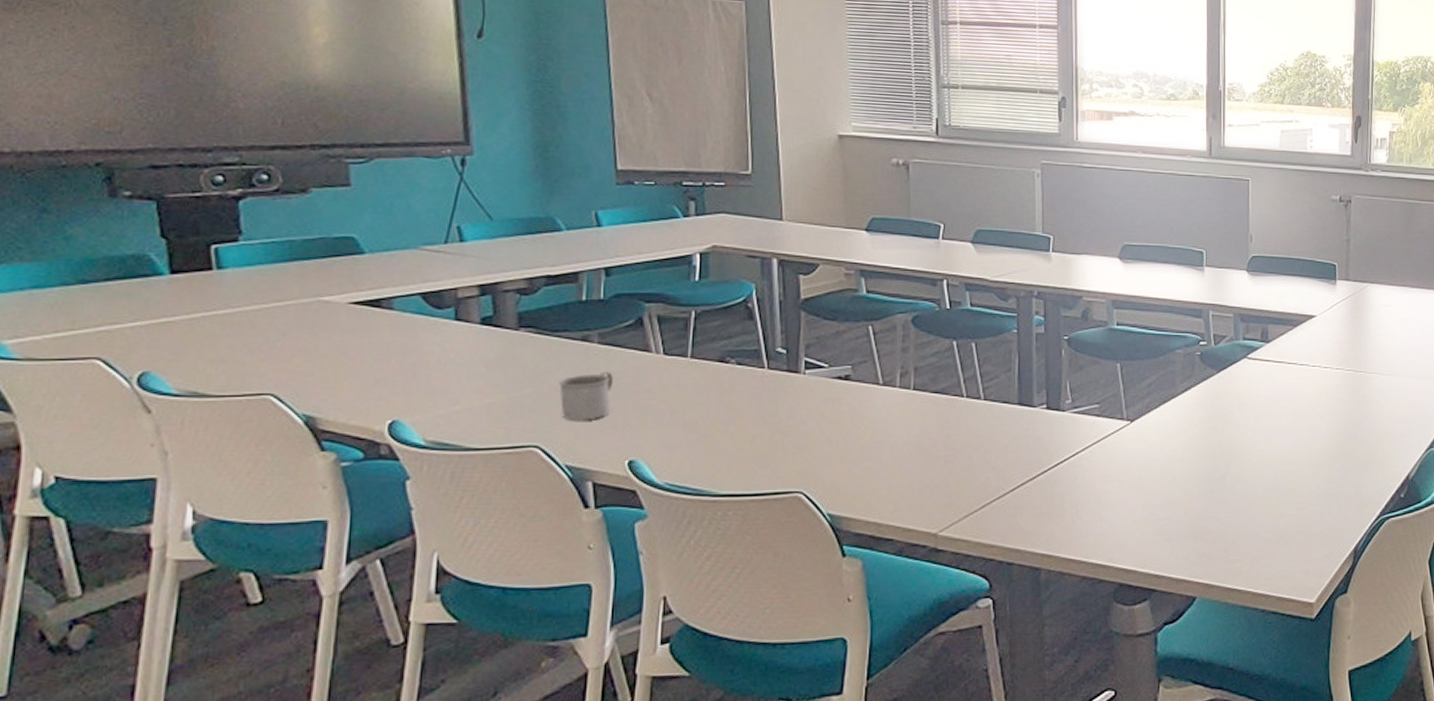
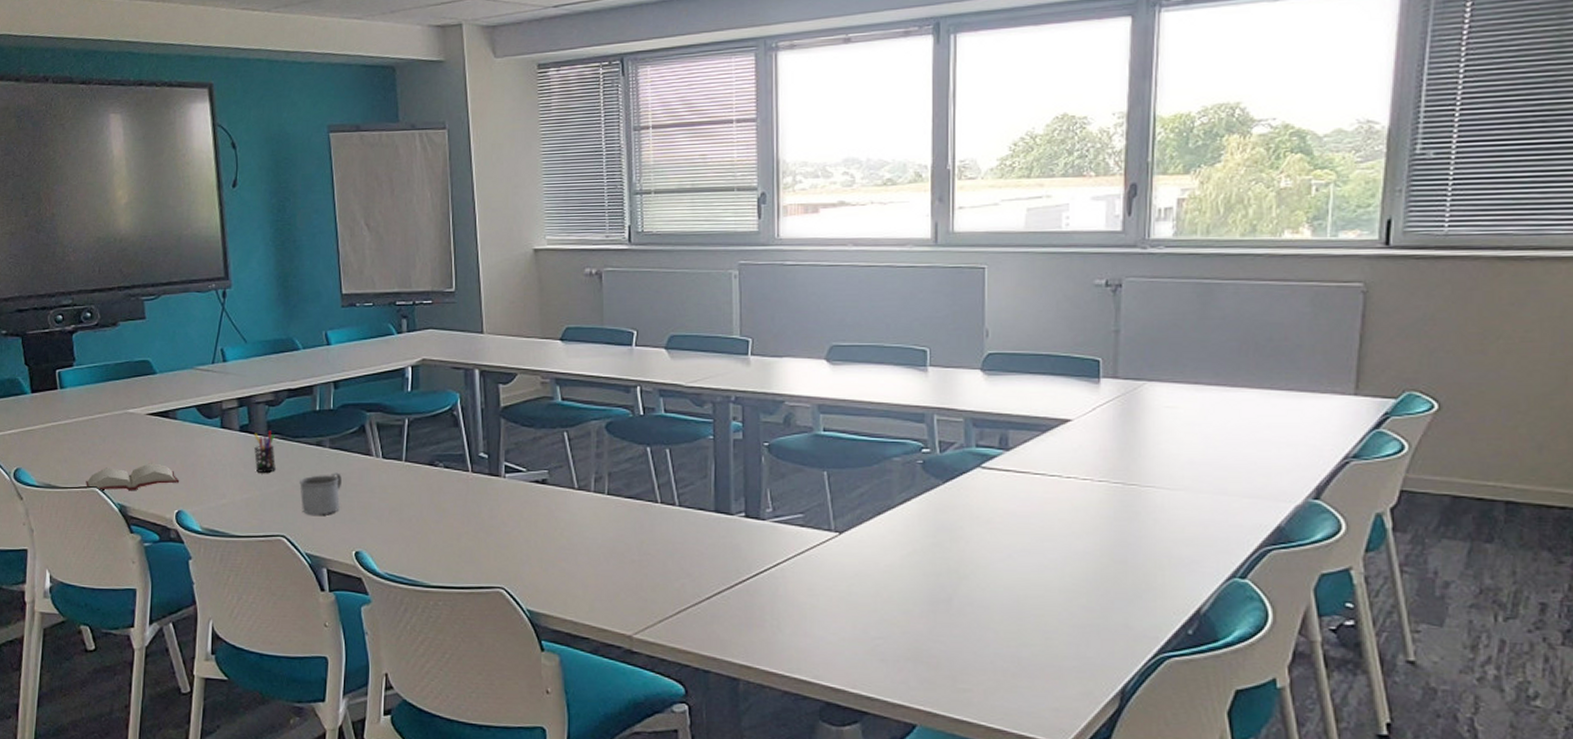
hardback book: none [253,363,395,400] -> present [86,463,180,492]
pen holder: none [499,323,528,373] -> present [253,430,276,473]

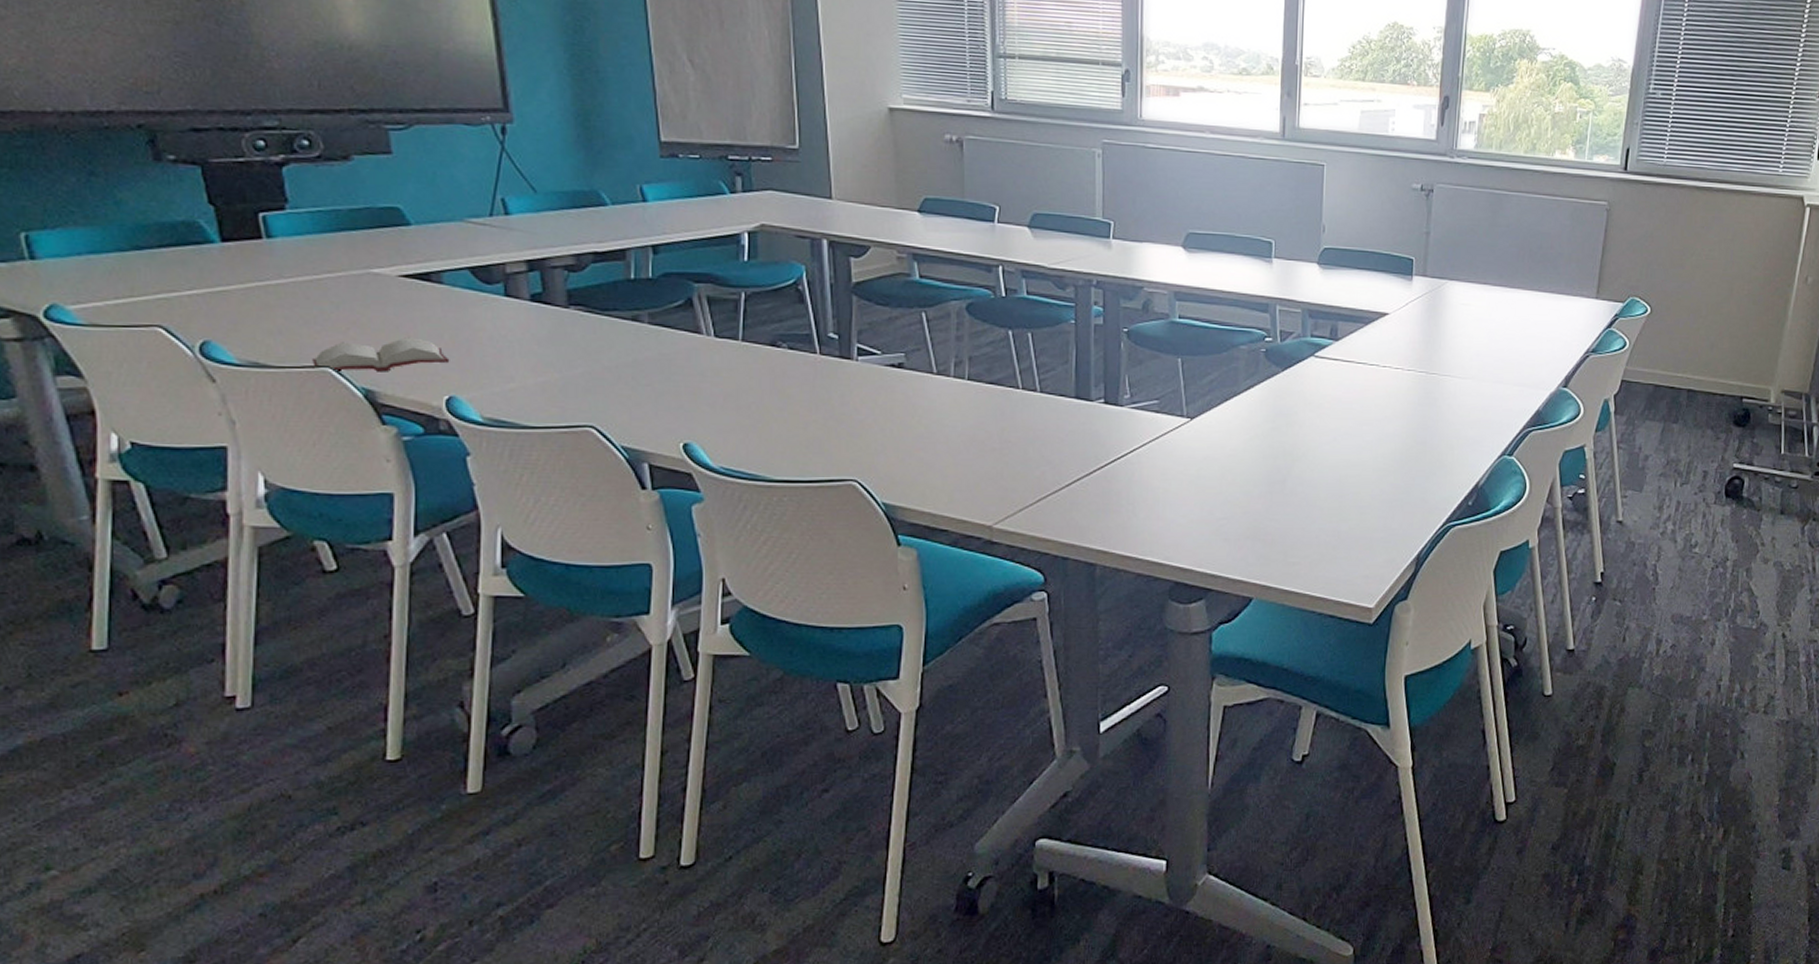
pen holder: present [253,430,276,473] -> none [549,301,580,352]
mug: present [299,472,343,515] -> none [611,352,666,402]

